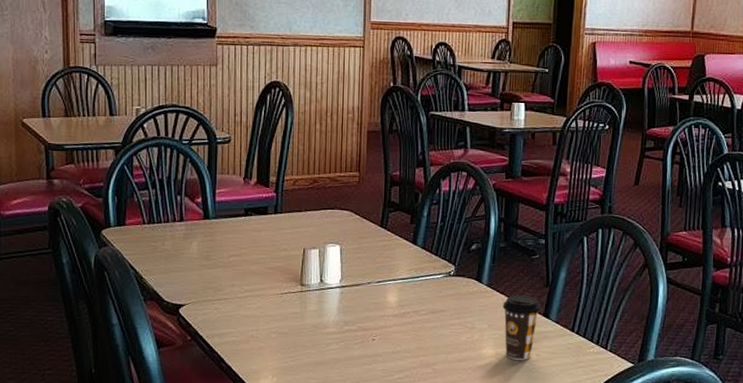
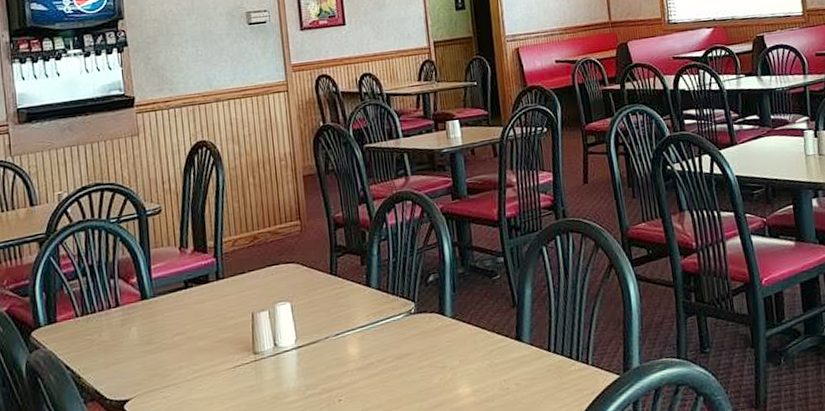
coffee cup: present [502,294,541,360] -> none [471,320,513,395]

